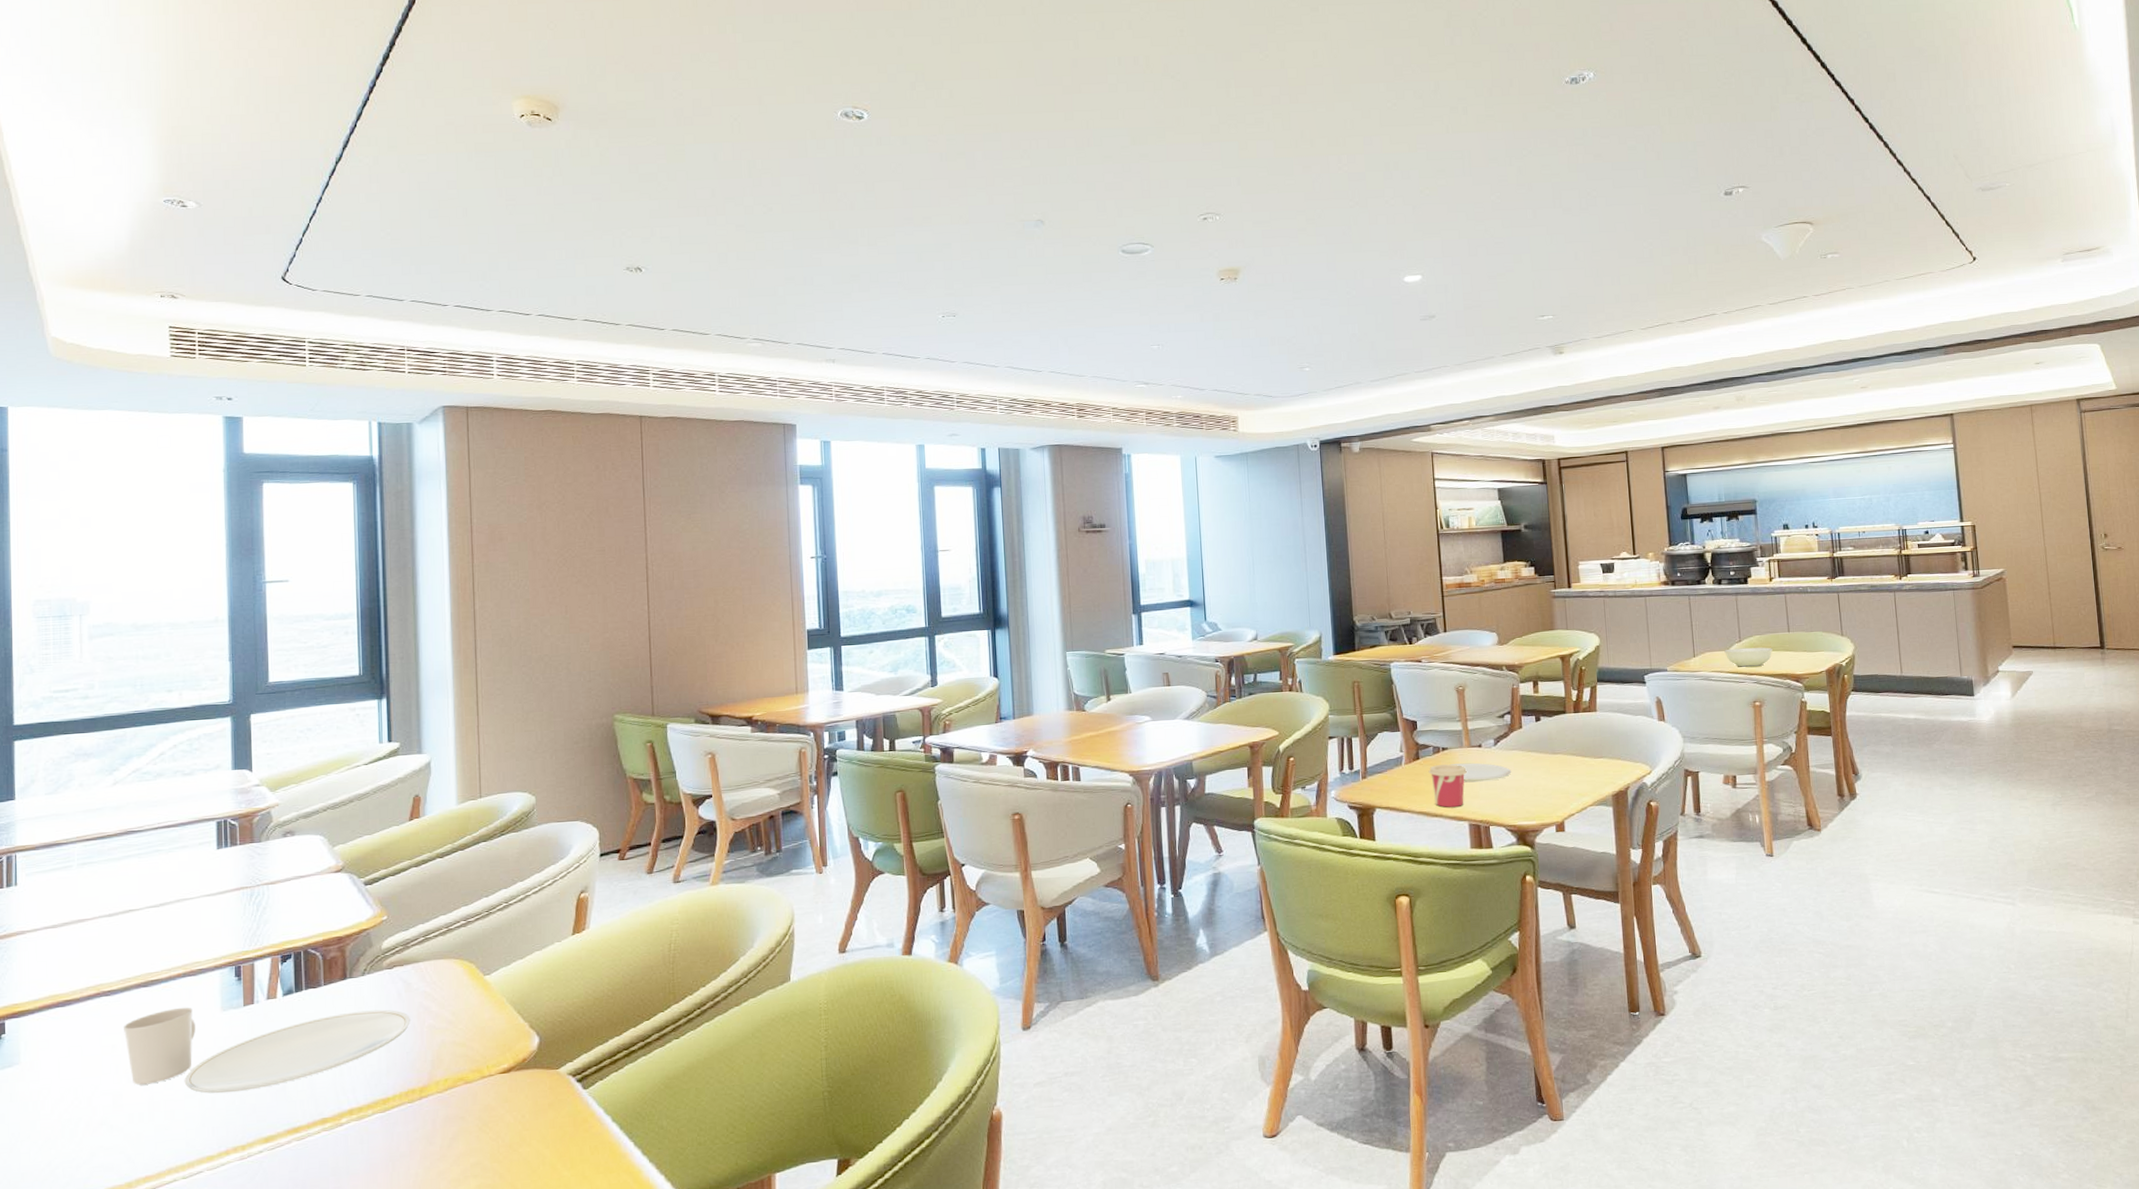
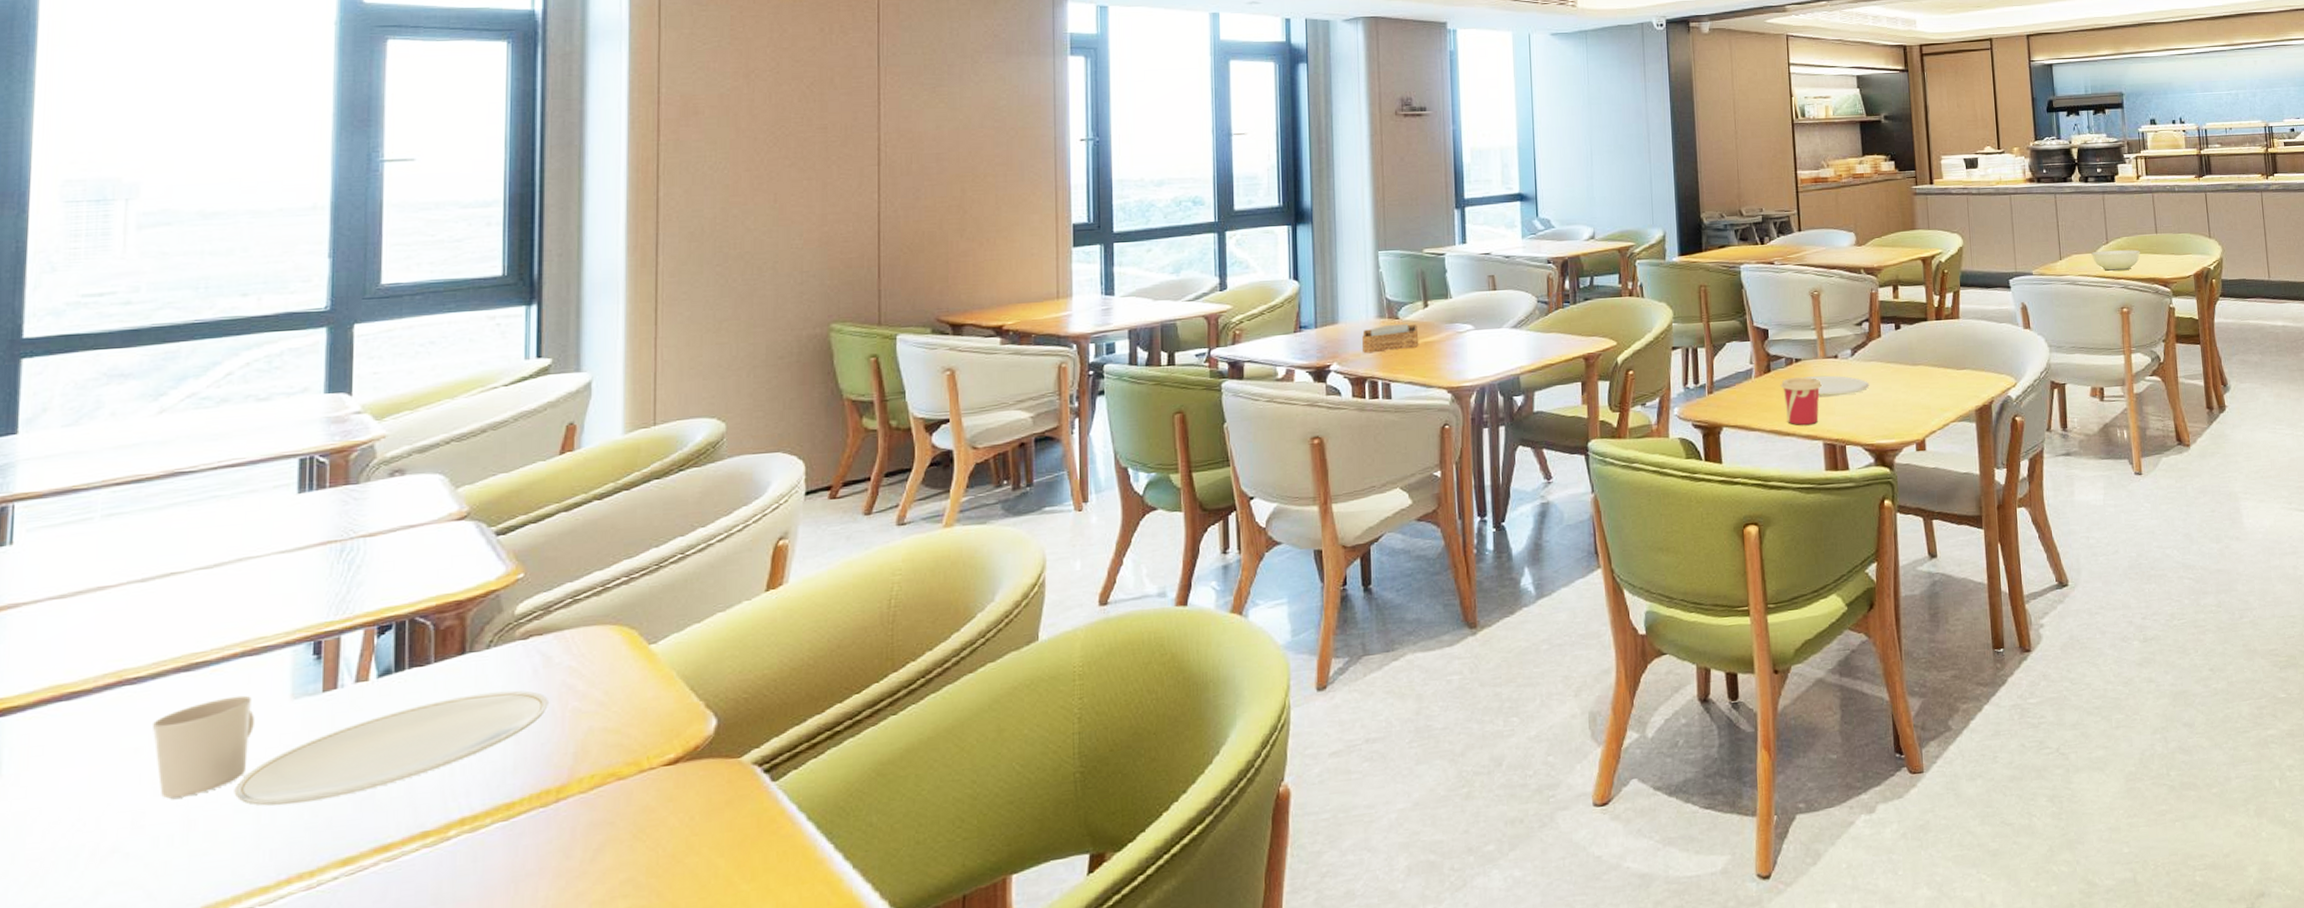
napkin holder: none [1054,715,1104,742] -> present [1362,323,1419,354]

